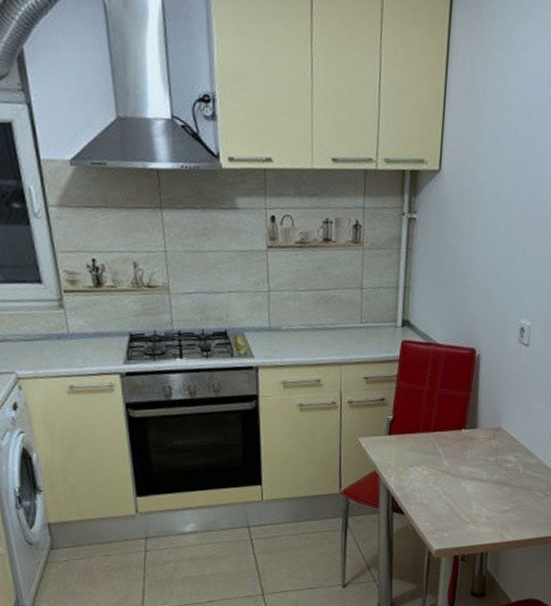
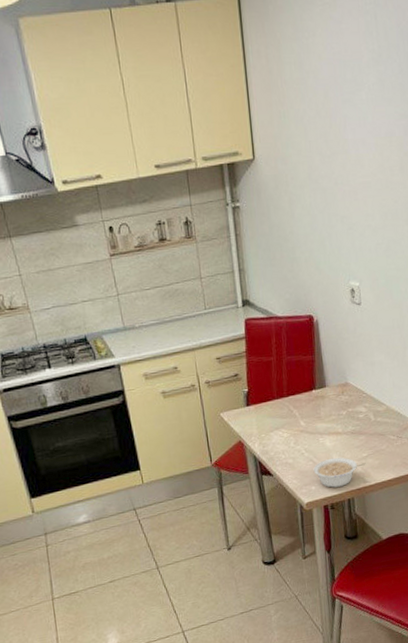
legume: none [449,506,506,538] -> present [313,457,366,488]

